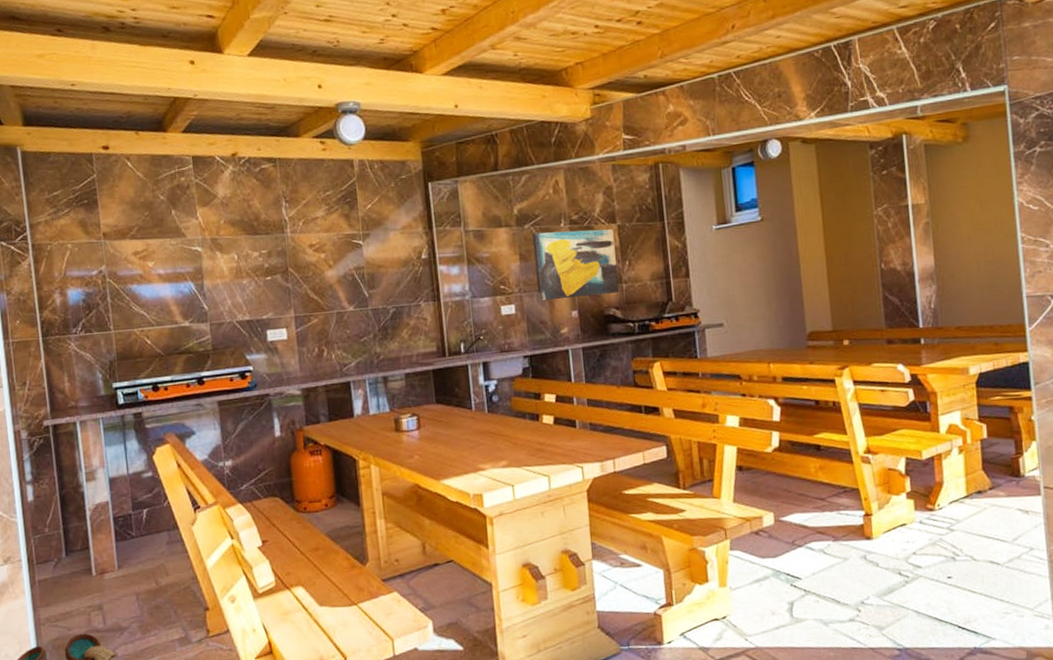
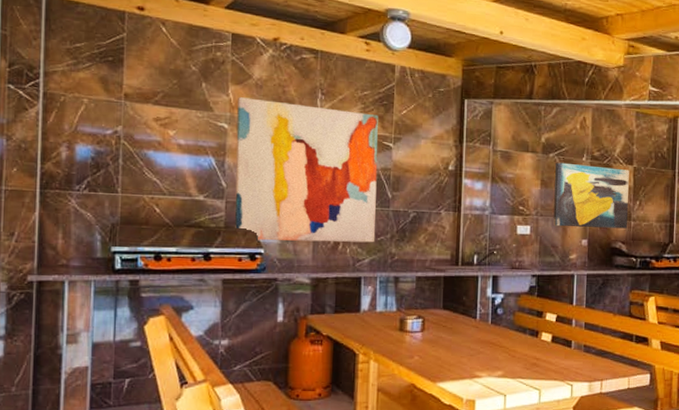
wall art: none [207,214,359,358] -> present [234,97,378,243]

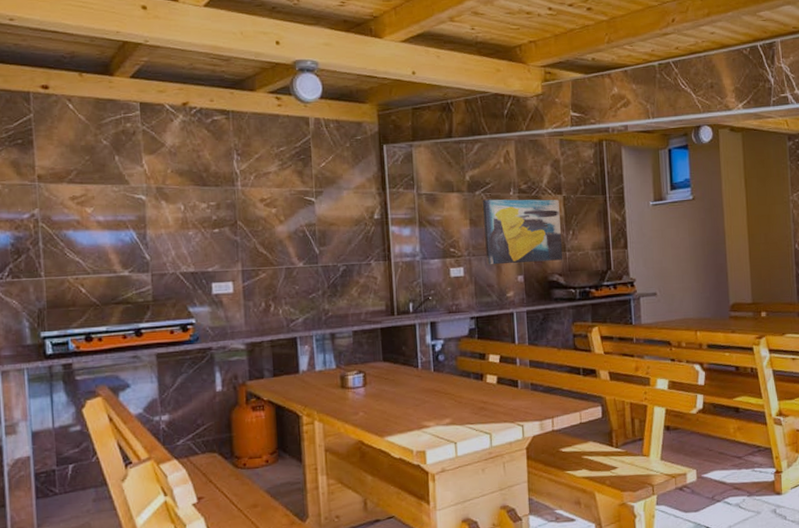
wall art: present [234,97,378,243] -> none [153,166,307,310]

